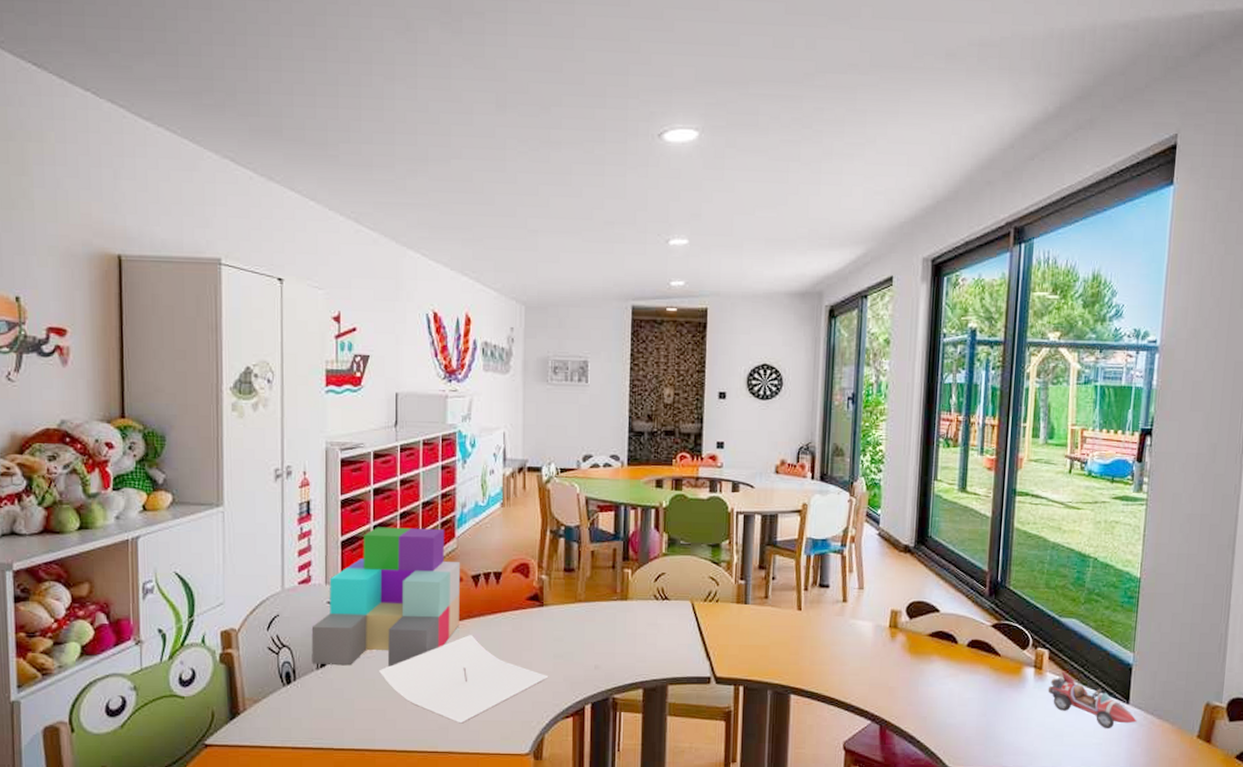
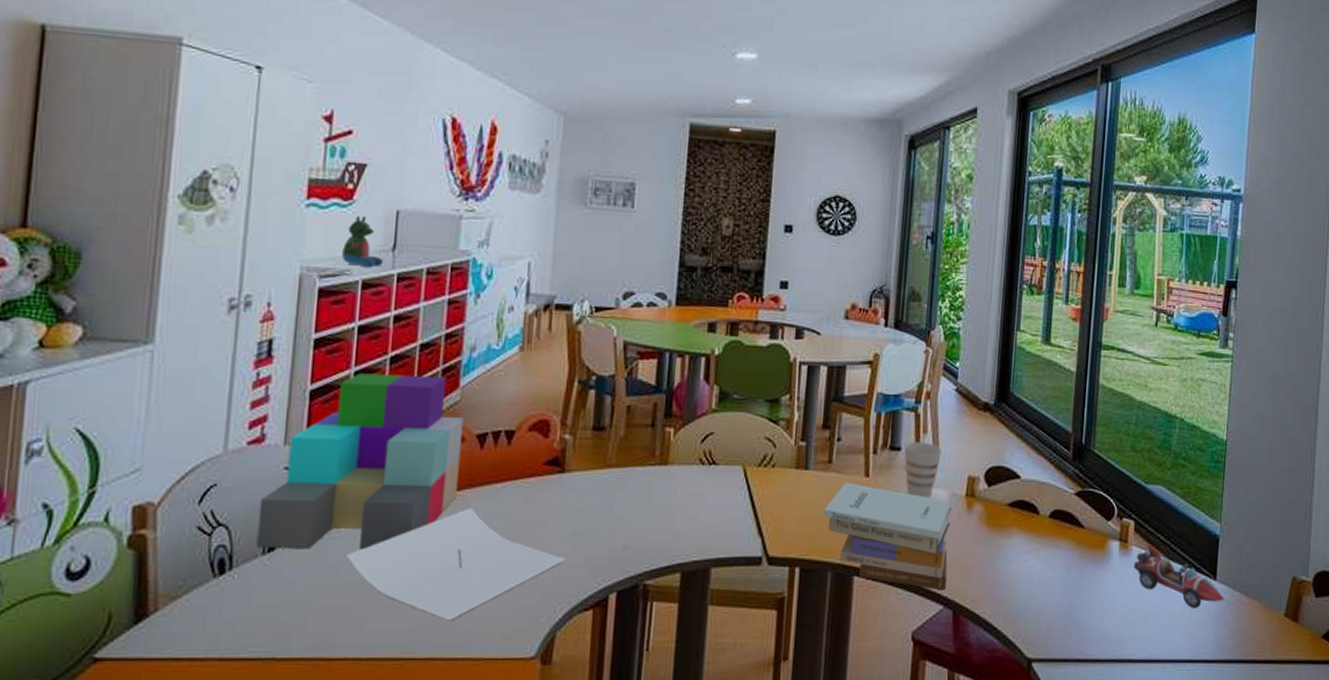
stuffed animal: none [356,398,389,441] -> present [342,215,384,268]
books: none [762,615,877,708] -> present [823,483,952,591]
cup: none [832,580,866,629] -> present [904,442,942,498]

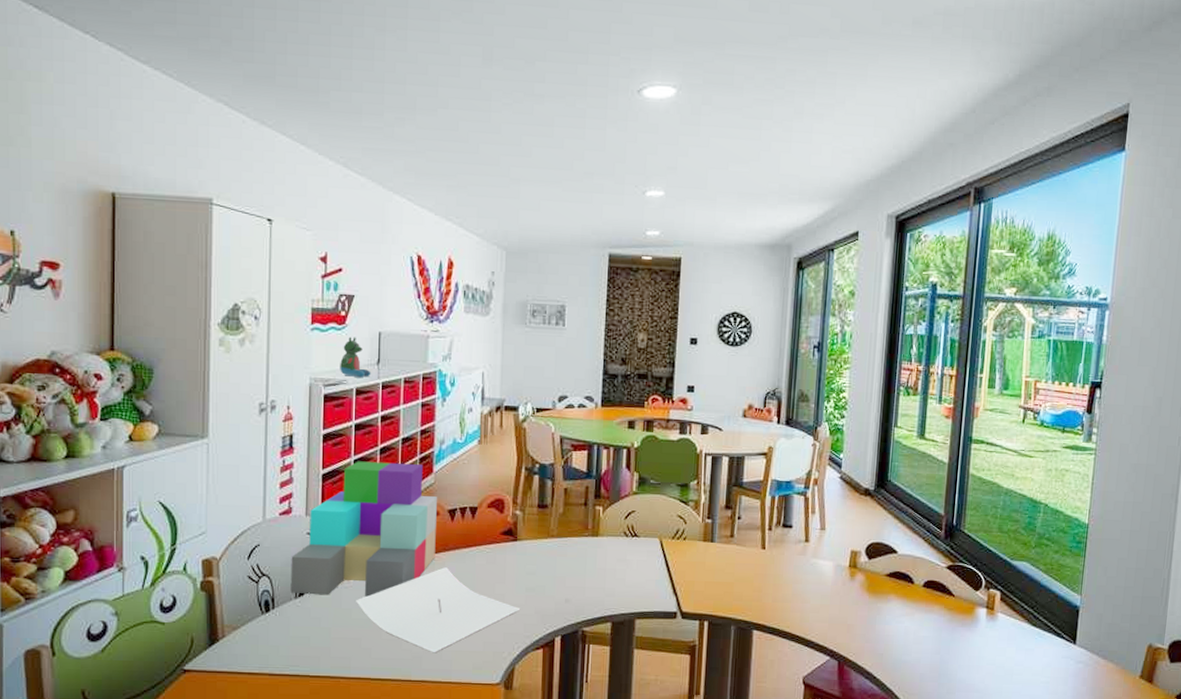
books: present [823,483,952,591] -> none [727,554,837,645]
cup: present [904,442,942,498] -> none [795,521,828,568]
toy car: present [1133,544,1224,609] -> none [999,612,1083,669]

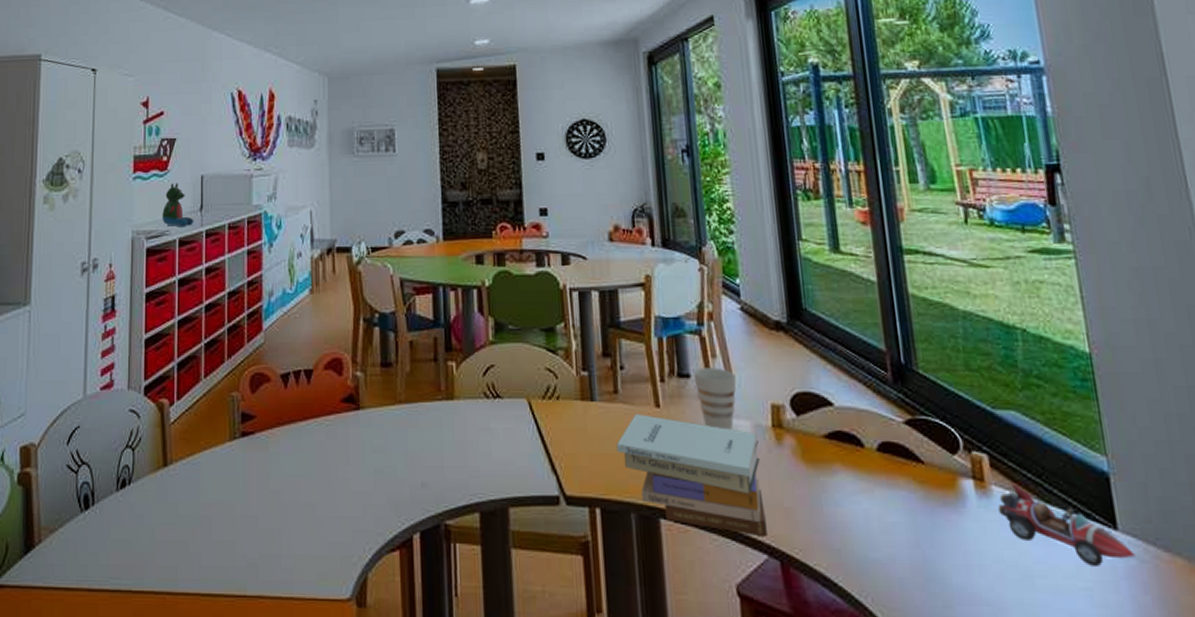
toy blocks: present [290,461,438,597] -> none [111,321,269,487]
paper sheet: present [356,566,521,653] -> none [182,445,370,559]
books: none [727,554,837,645] -> present [616,414,767,537]
cup: none [795,521,828,568] -> present [693,367,737,430]
toy car: none [999,612,1083,669] -> present [997,483,1136,568]

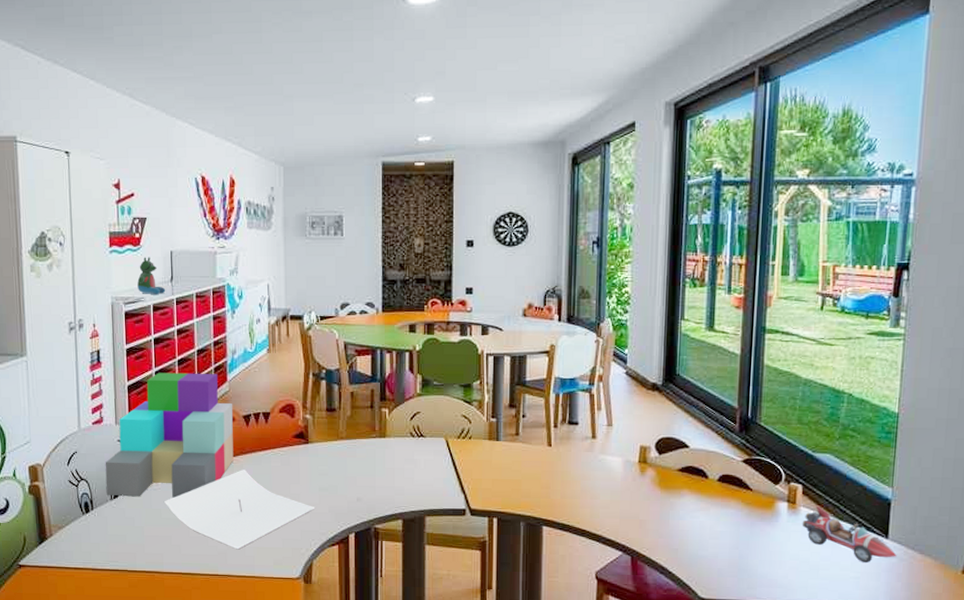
toy blocks: none [111,321,269,487] -> present [105,372,234,498]
paper sheet: none [182,445,370,559] -> present [164,468,315,550]
books: present [616,414,767,537] -> none [514,451,626,540]
cup: present [693,367,737,430] -> none [581,417,615,464]

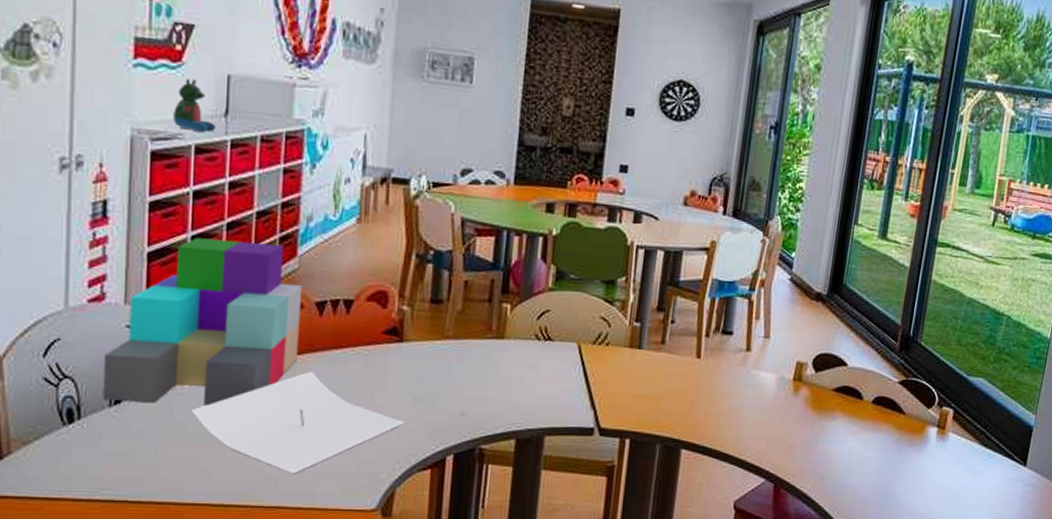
toy car: present [802,505,897,564] -> none [948,431,1032,492]

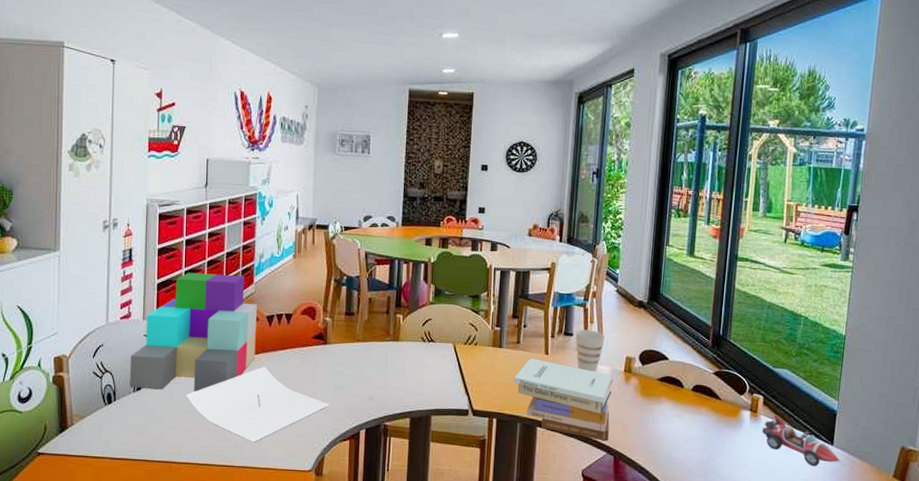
stuffed animal: present [173,78,217,133] -> none [173,163,200,200]
books: none [654,363,779,466] -> present [513,358,613,441]
cup: none [735,327,773,381] -> present [575,329,605,372]
toy car: none [948,431,1032,492] -> present [761,414,840,467]

